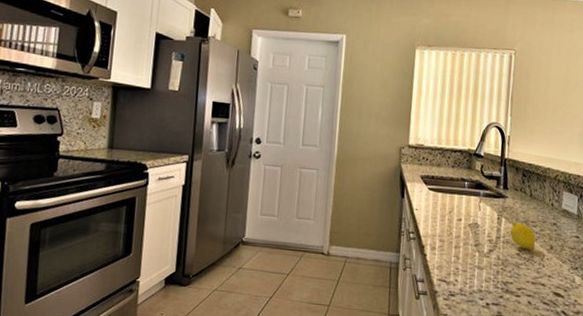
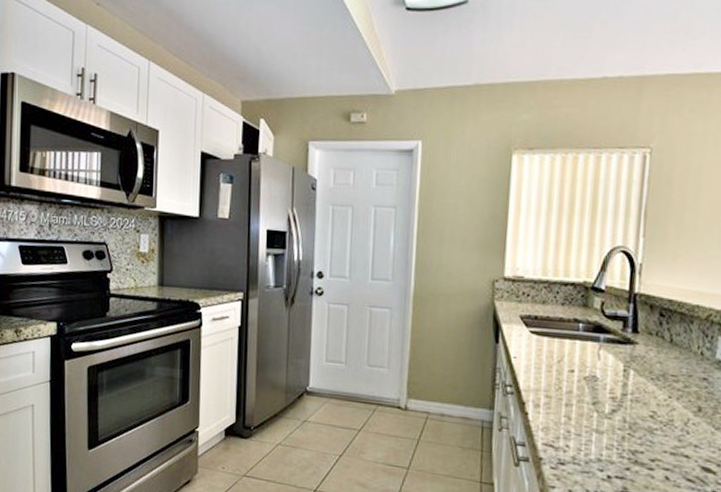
fruit: present [509,222,536,250] -> none [640,375,678,411]

